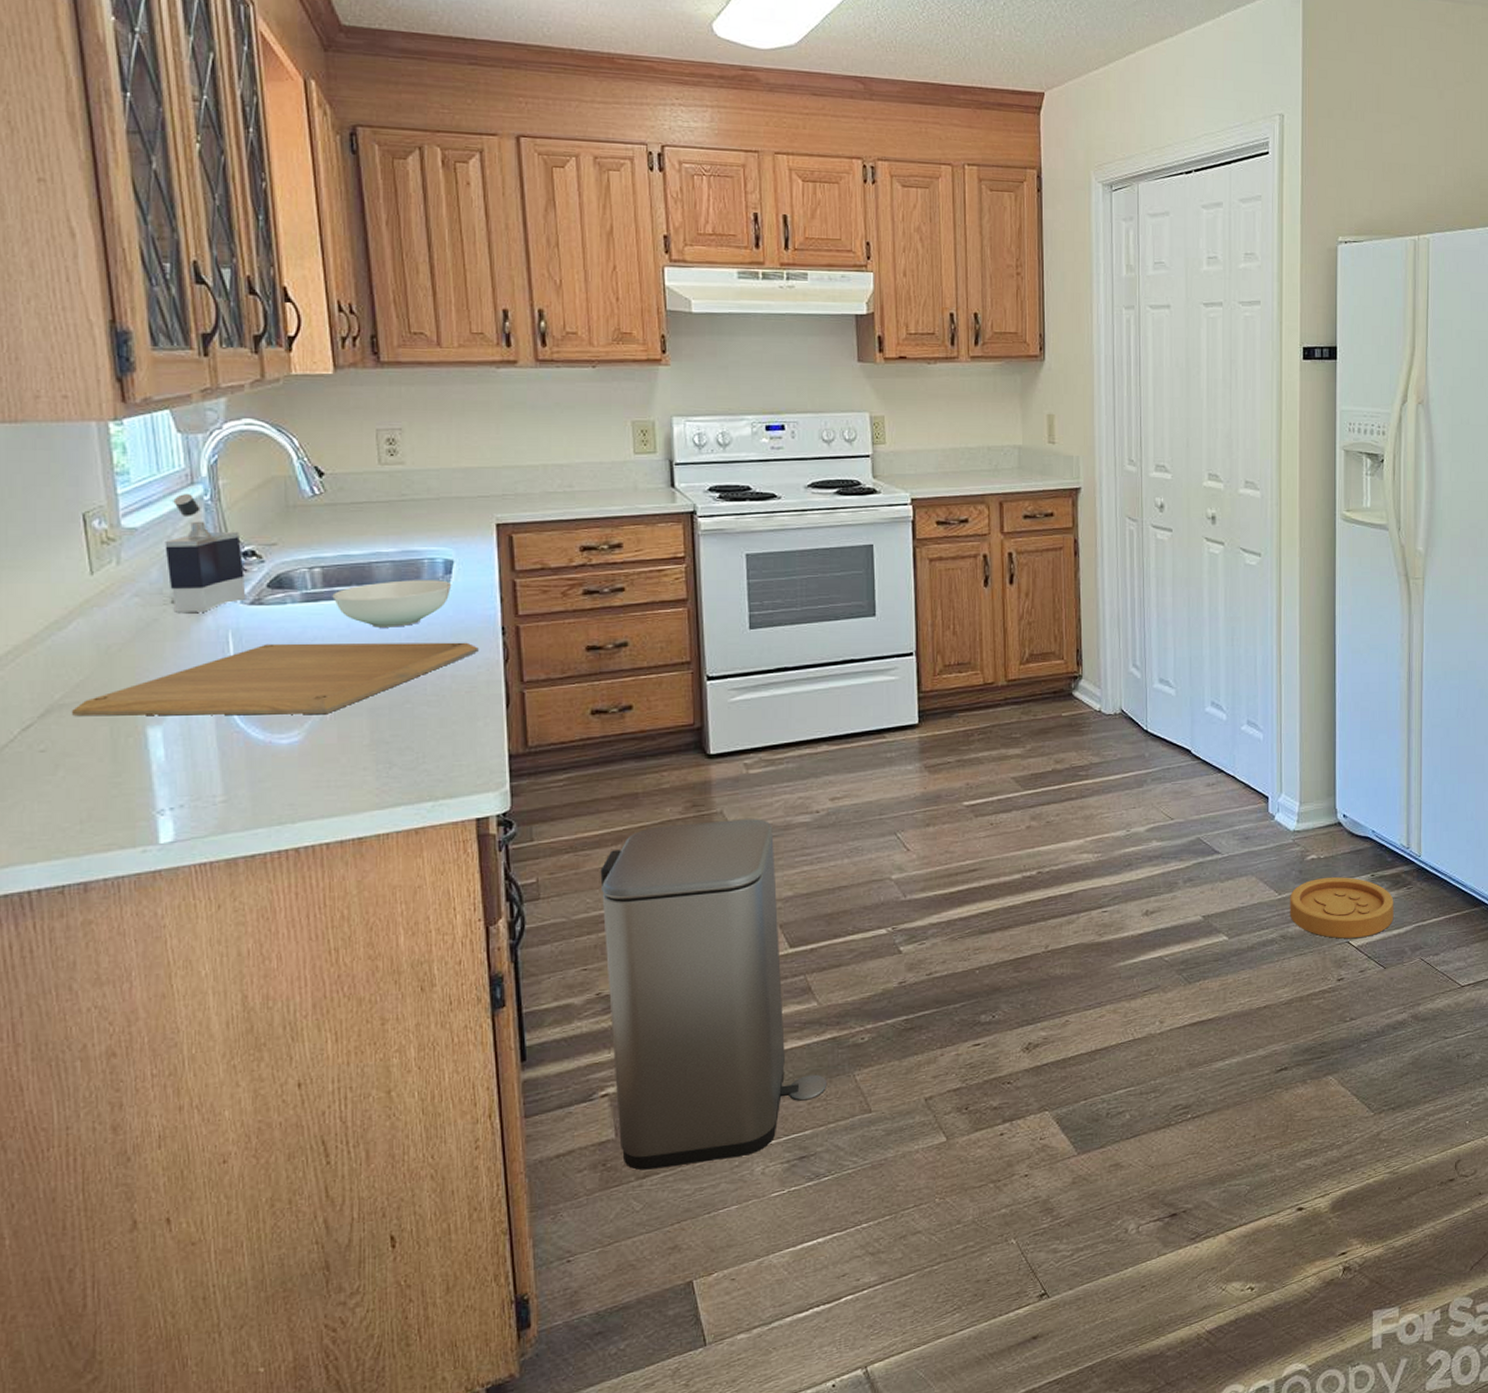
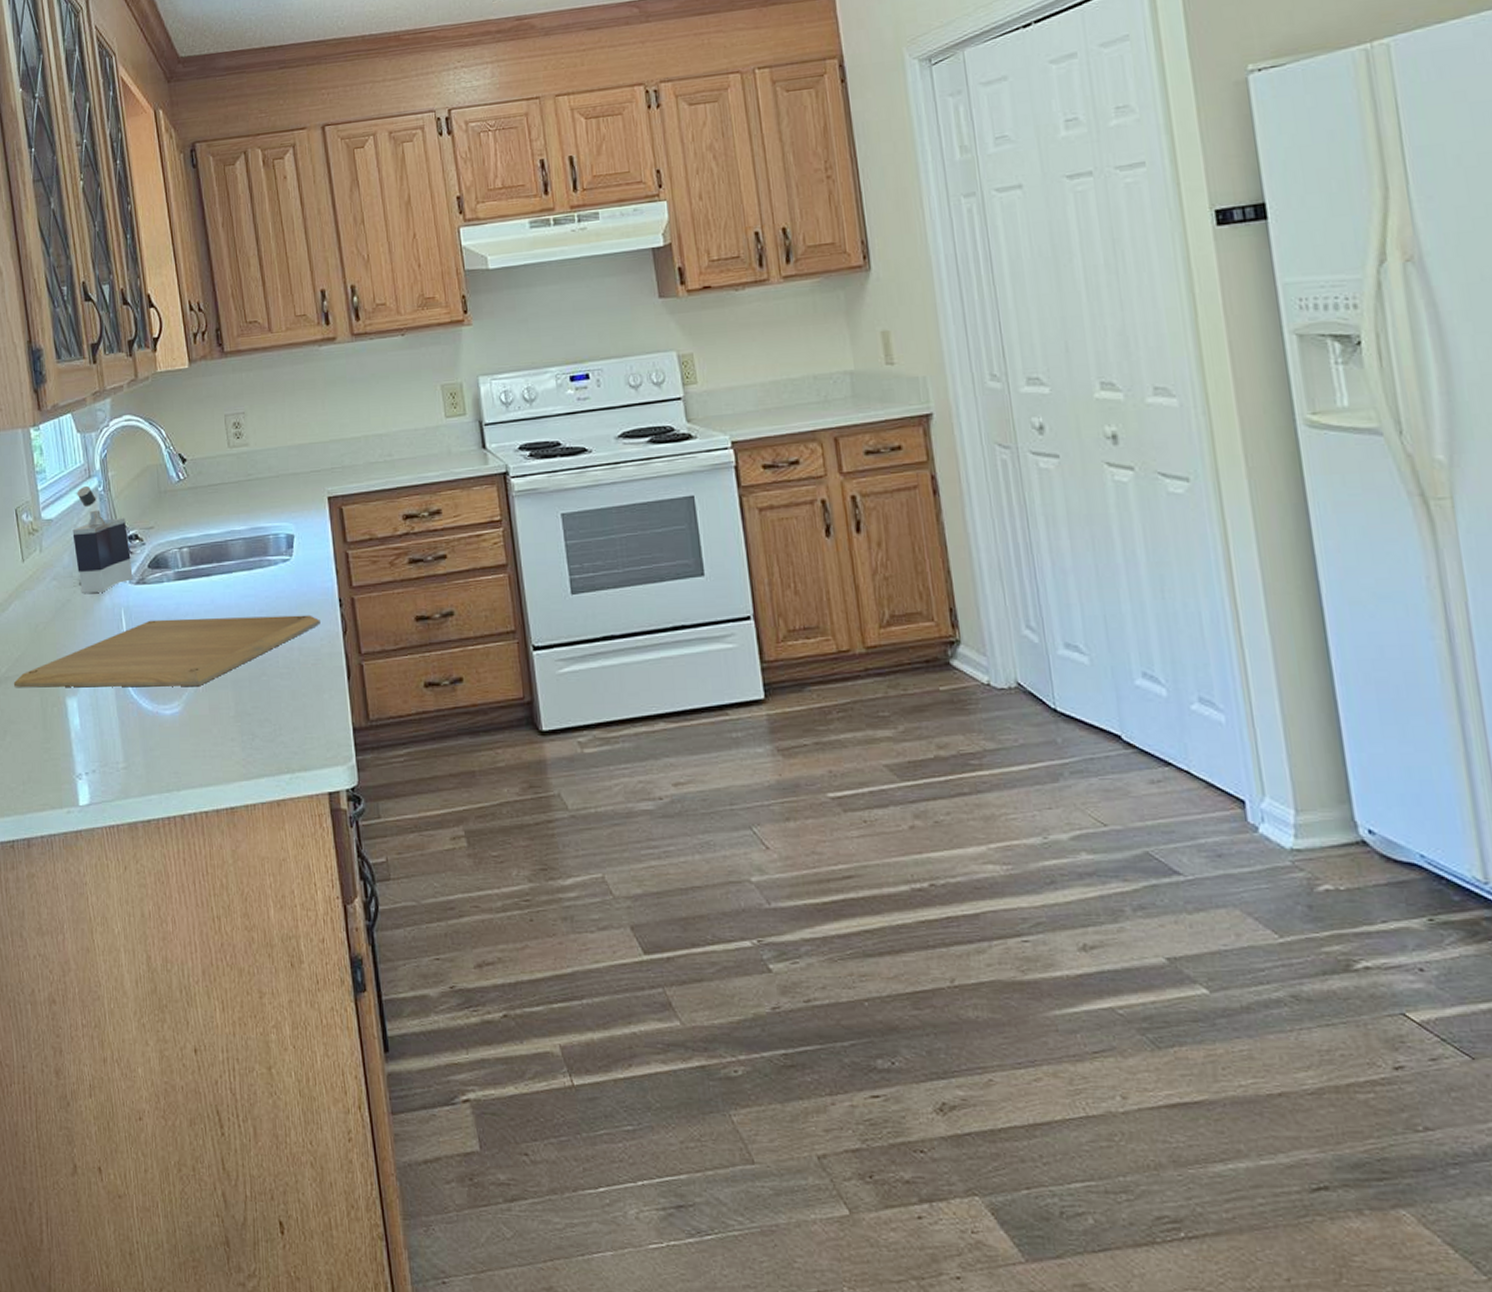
bowl: present [332,580,452,628] -> none [198,554,294,603]
pedal bin: present [600,819,826,1170] -> none [445,804,699,1194]
pet bowl: present [1290,877,1394,939] -> none [1298,919,1478,1010]

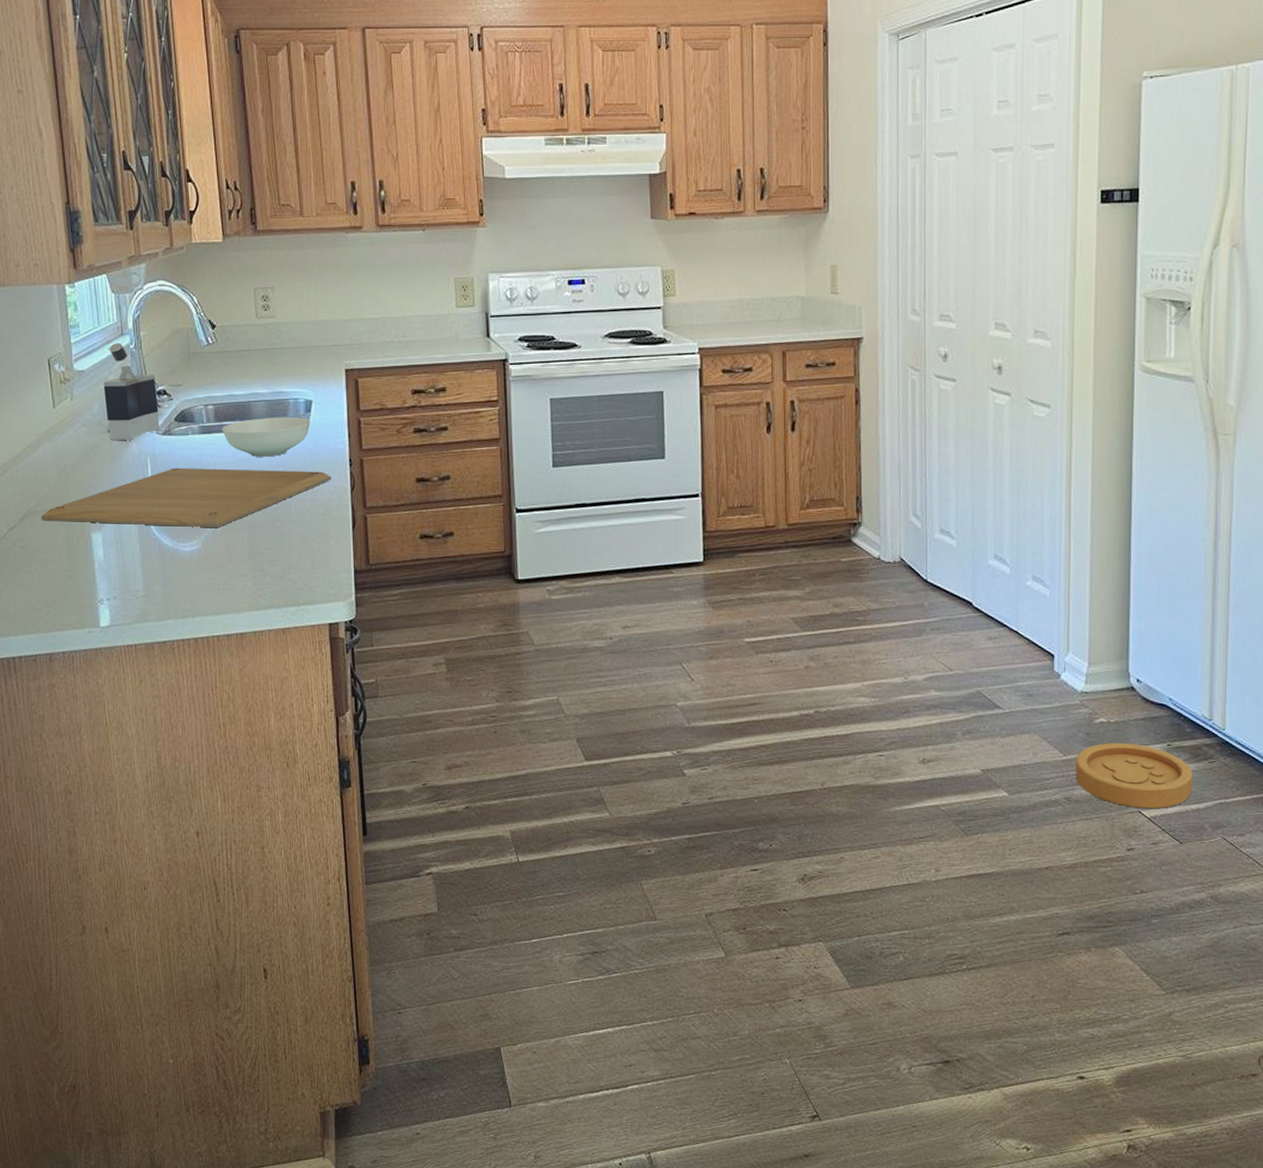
bowl: none [198,554,294,603] -> present [221,417,311,457]
pet bowl: none [1298,919,1478,1010] -> present [1075,743,1193,809]

